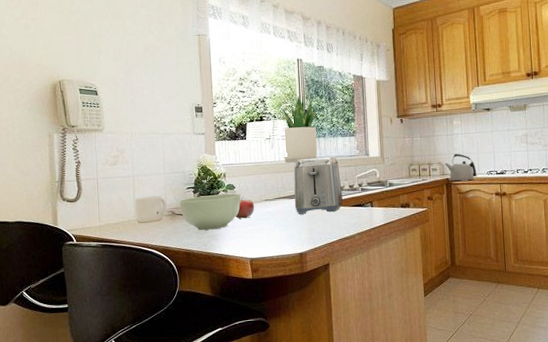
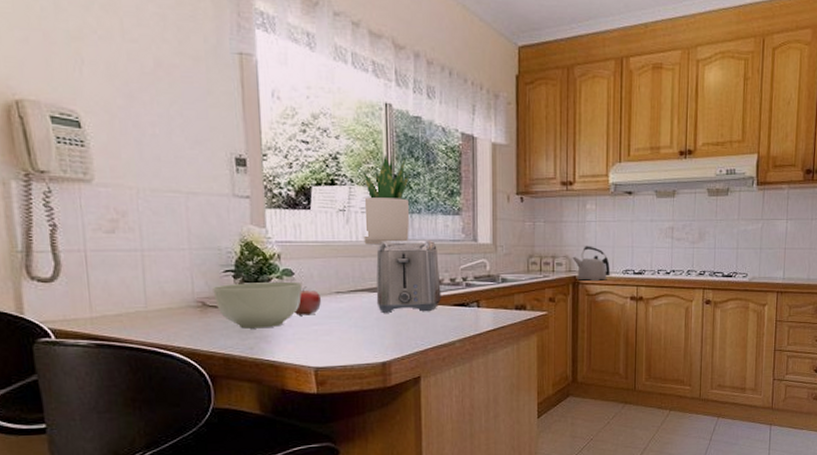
mug: present [134,195,166,223] -> none [144,279,194,316]

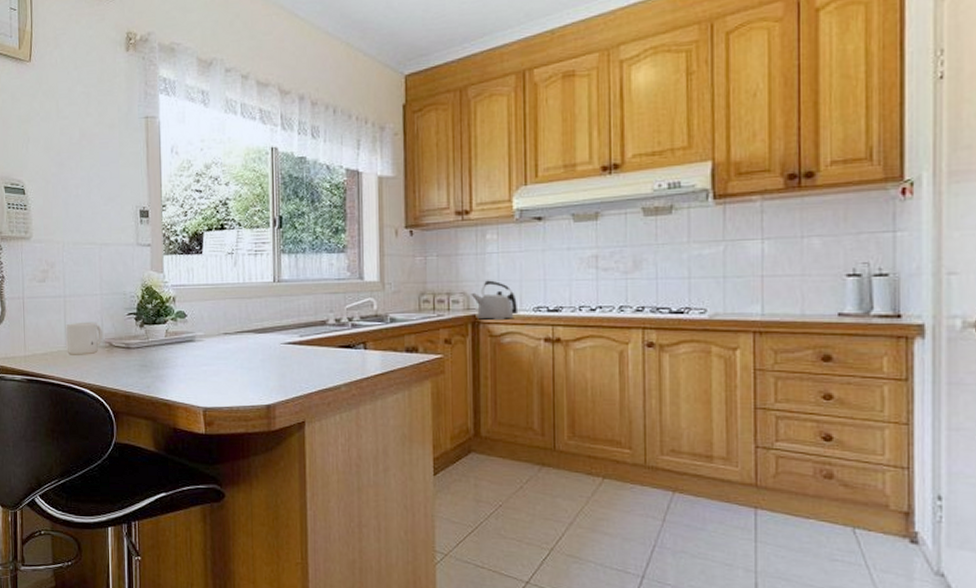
mug: none [144,279,194,316] -> present [65,321,103,355]
bowl: present [213,281,303,329] -> none [118,323,194,368]
fruit: present [294,286,321,315] -> none [186,328,210,356]
planter: present [363,154,410,245] -> none [249,196,295,286]
toaster: present [376,239,441,313] -> none [261,279,326,354]

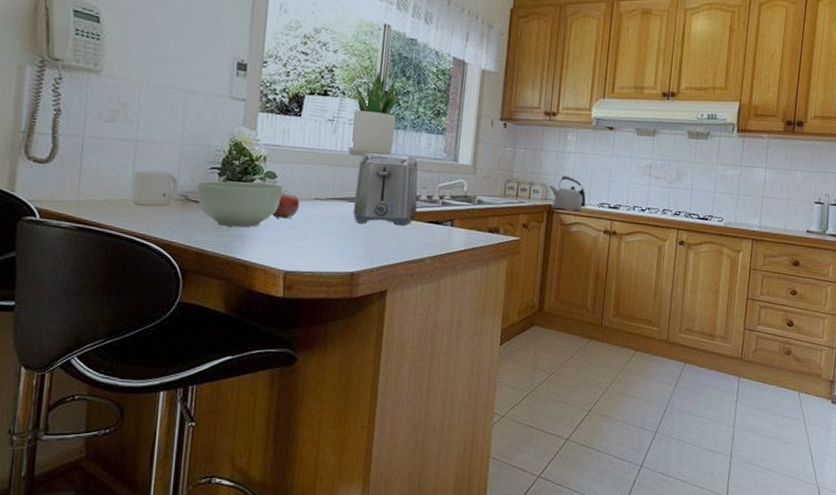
bowl: none [118,323,194,368] -> present [197,181,284,228]
fruit: none [186,328,210,356] -> present [271,190,299,219]
planter: none [249,196,295,286] -> present [348,71,400,157]
toaster: none [261,279,326,354] -> present [352,153,418,227]

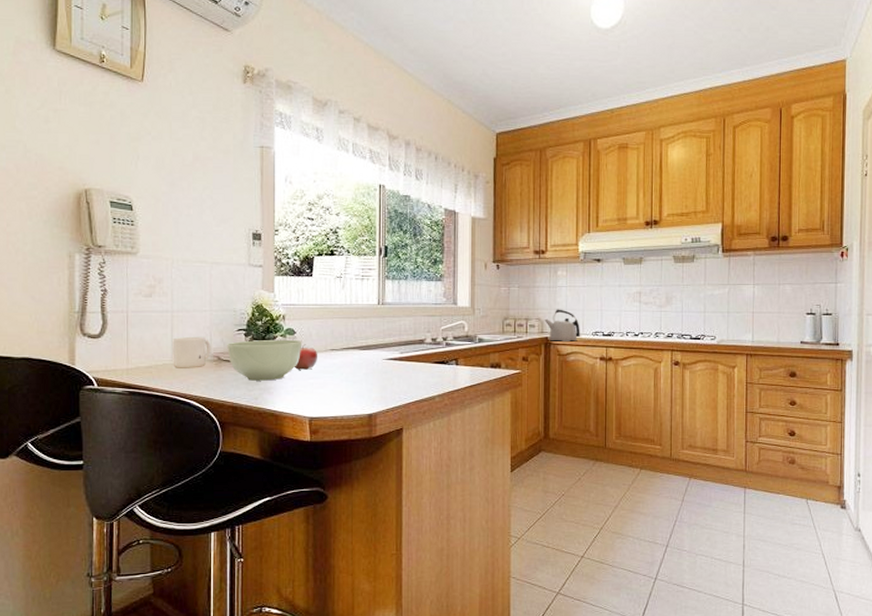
planter: present [348,71,400,157] -> none [357,228,399,308]
toaster: present [352,153,418,227] -> none [365,303,423,369]

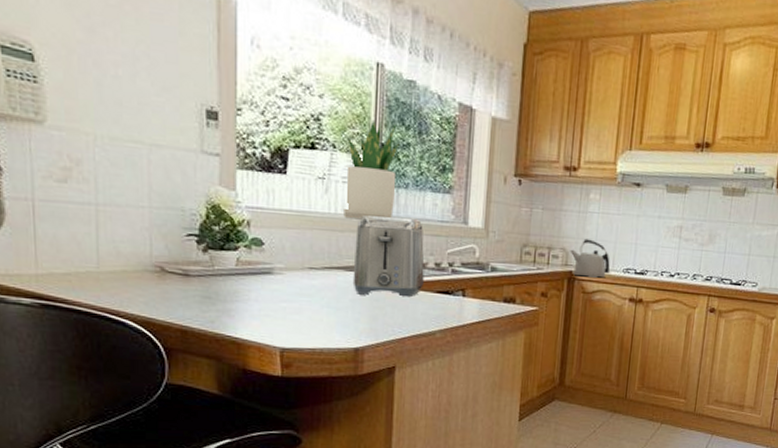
mug: present [171,336,211,368] -> none [97,238,151,280]
bowl: present [227,339,302,381] -> none [173,249,273,301]
fruit: present [294,344,317,370] -> none [261,259,292,291]
planter: none [357,228,399,308] -> present [344,119,400,220]
toaster: none [365,303,423,369] -> present [352,215,425,298]

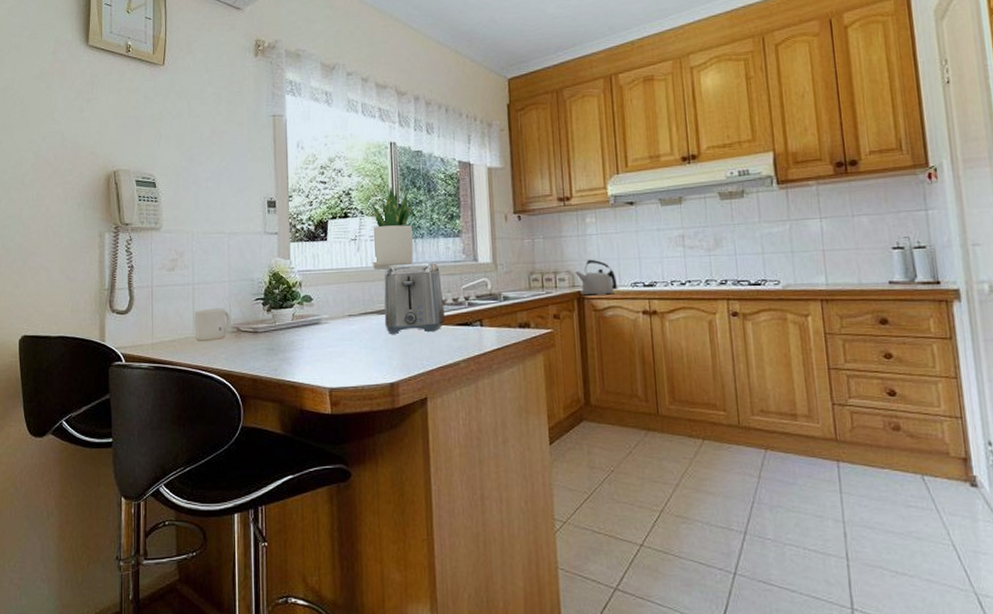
mug: none [97,238,151,280] -> present [193,307,230,341]

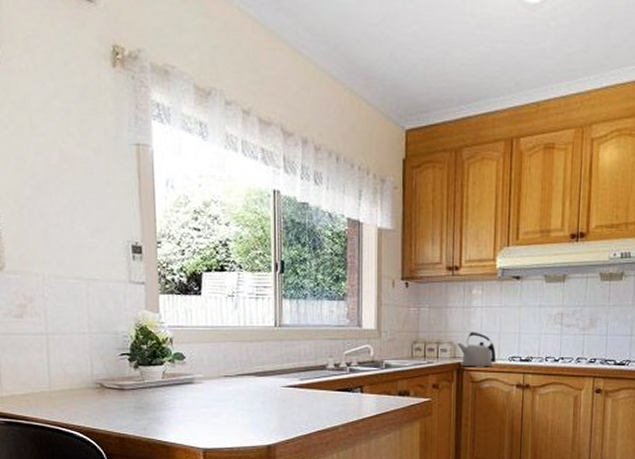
mug: present [193,307,230,341] -> none [48,361,93,396]
planter: present [371,186,413,270] -> none [251,240,297,330]
toaster: present [384,262,445,334] -> none [262,325,325,397]

